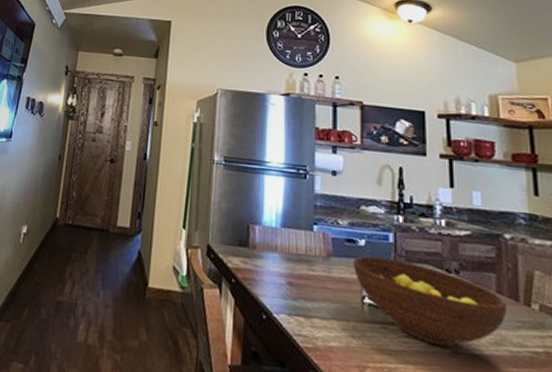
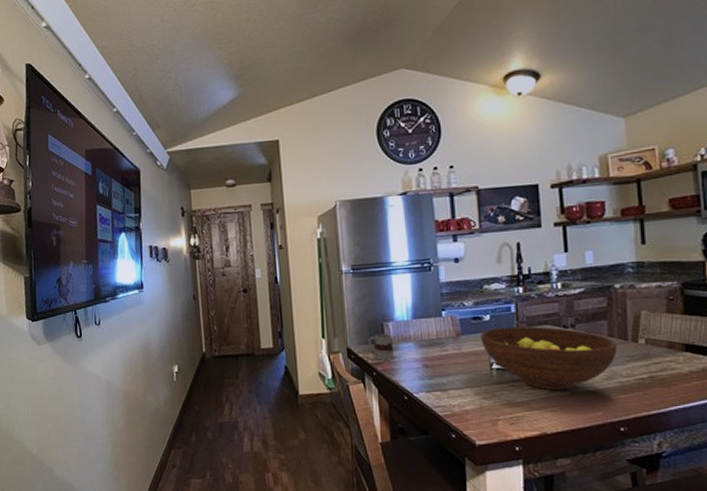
mug: none [230,235,258,269] -> present [367,333,395,361]

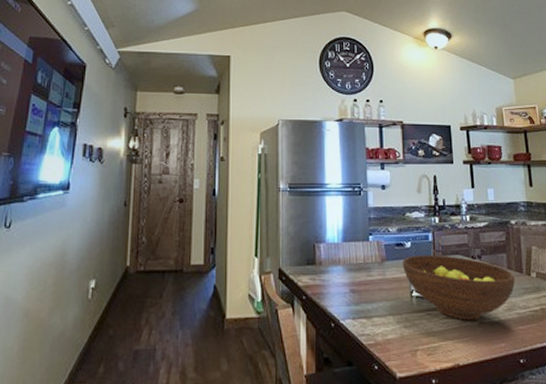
mug: present [367,333,395,361] -> none [299,255,324,284]

